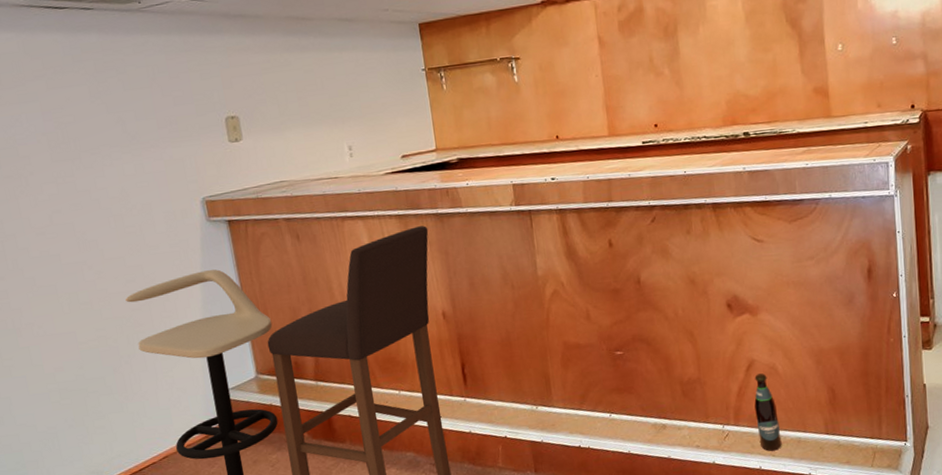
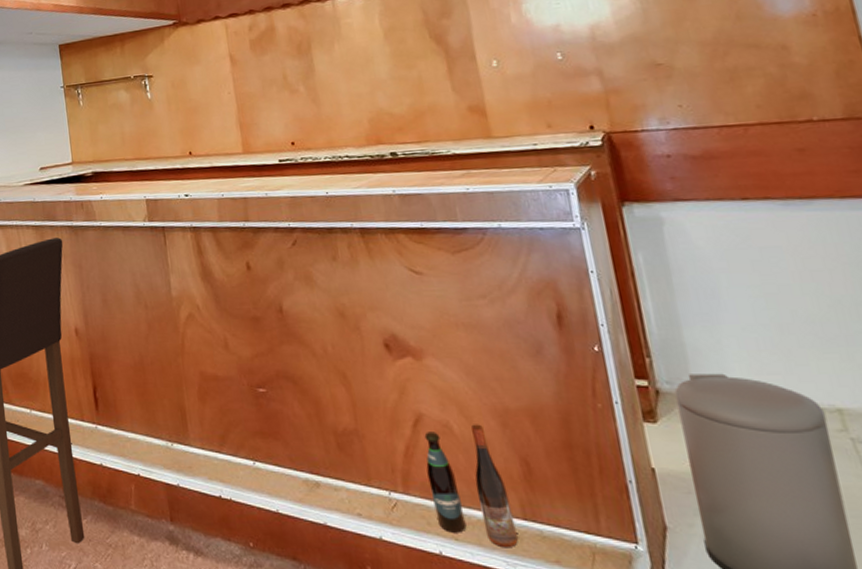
wine bottle: none [791,363,820,458] -> present [471,424,518,548]

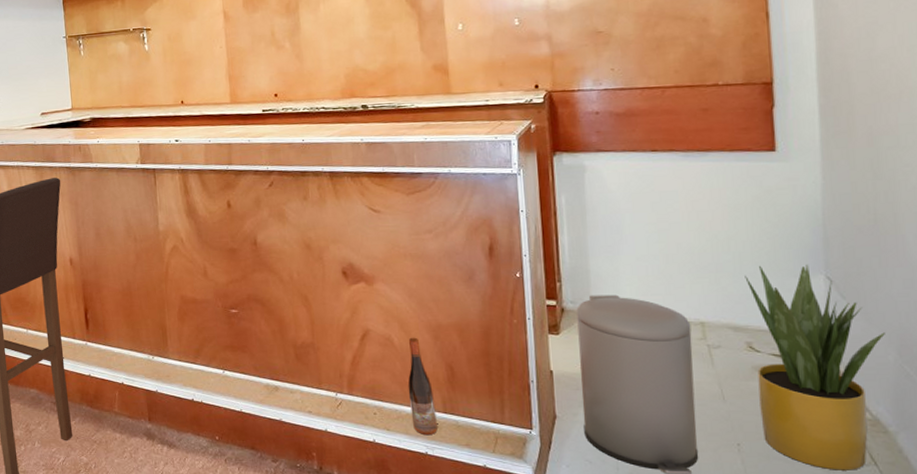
bottle: present [424,432,467,533] -> none [369,344,397,425]

